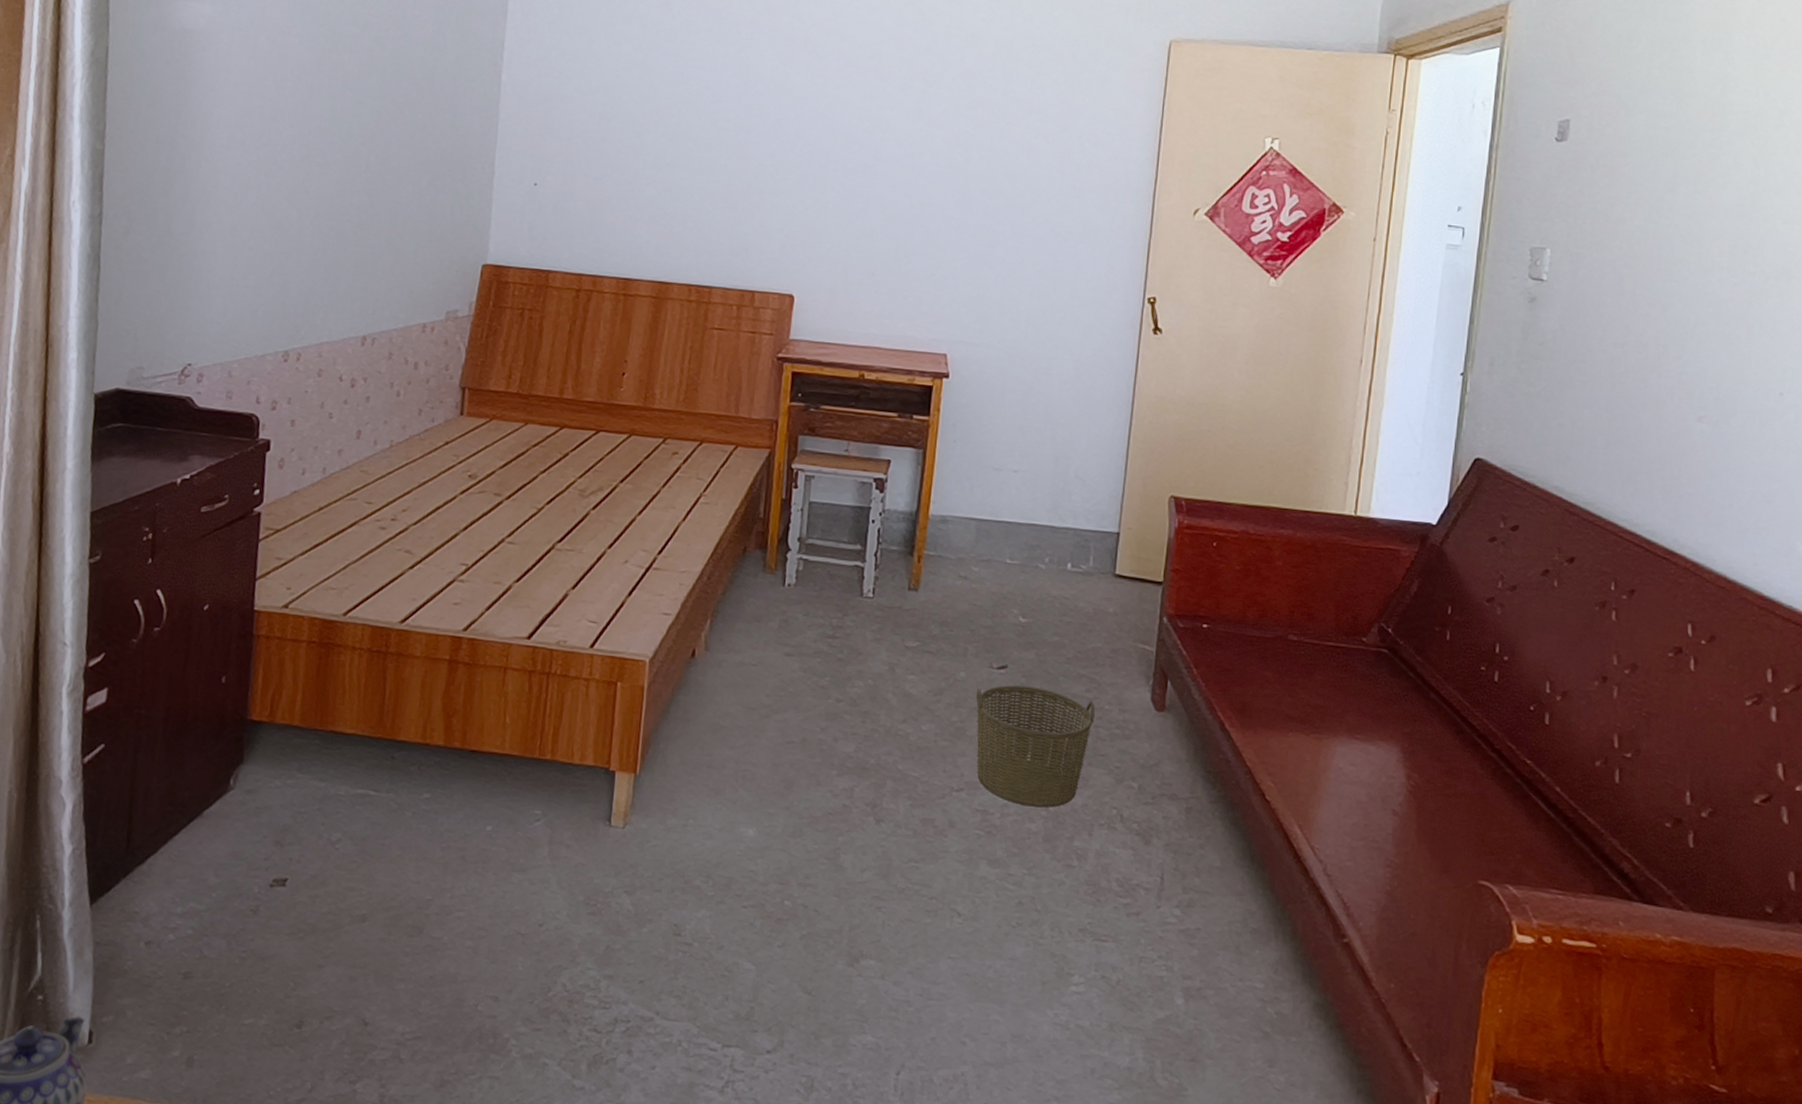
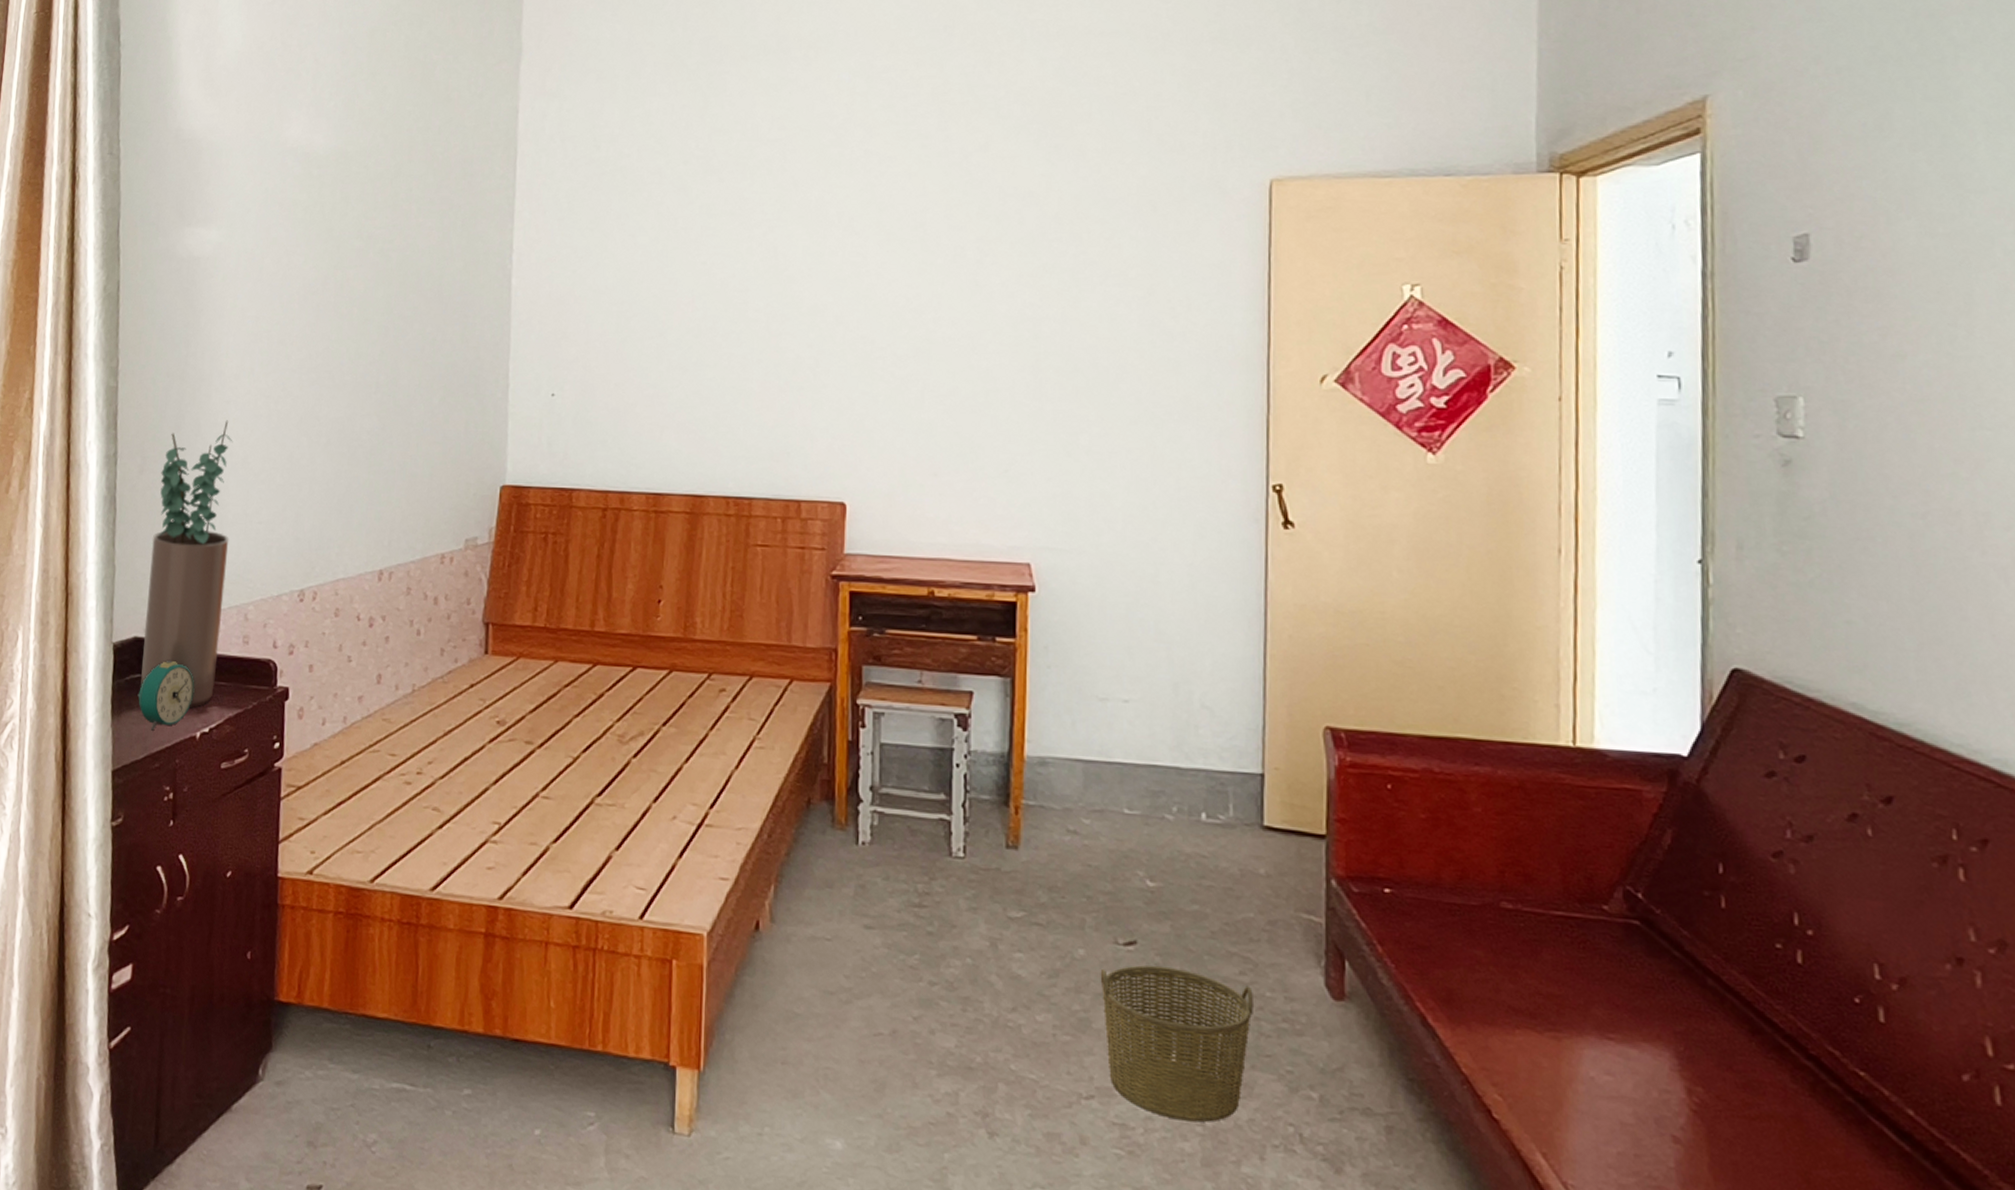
alarm clock: none [118,411,177,476] -> present [137,660,195,731]
vase: none [121,188,222,457] -> present [140,420,233,709]

